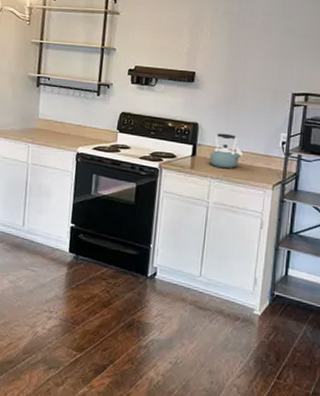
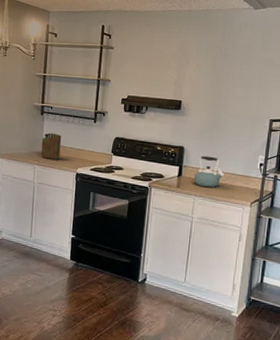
canister: none [35,107,60,138] -> present [40,133,62,160]

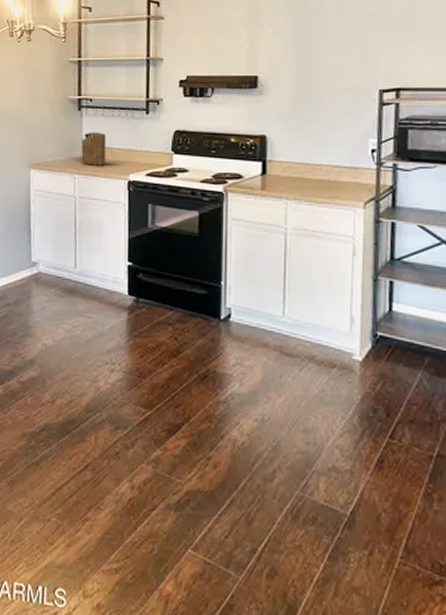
kettle: present [193,155,225,187] -> none [282,145,325,186]

